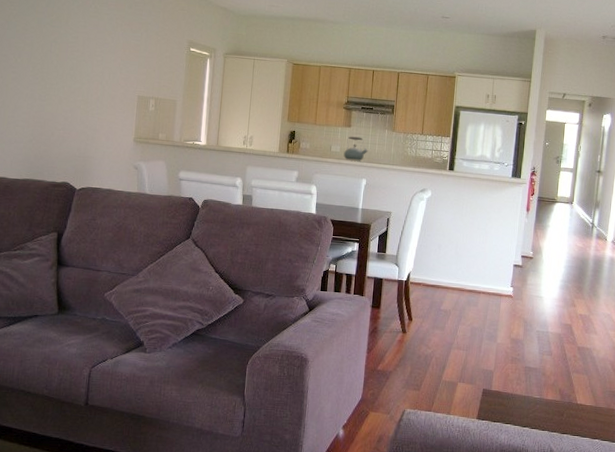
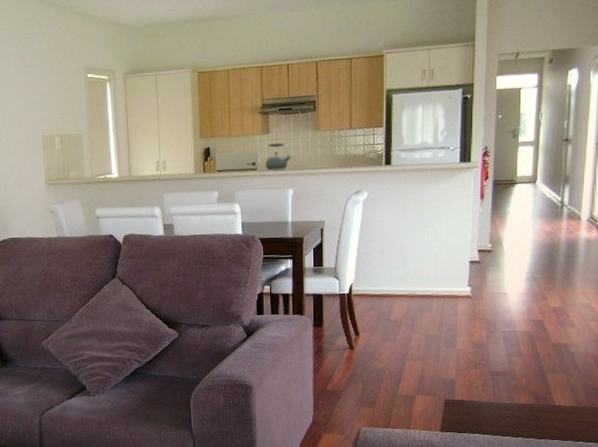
toaster: none [299,137,340,158] -> present [216,151,260,173]

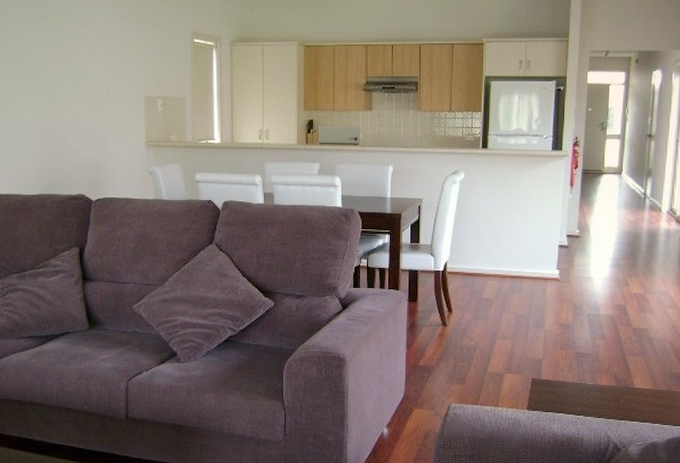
kettle: present [265,143,292,171] -> none [367,120,393,147]

